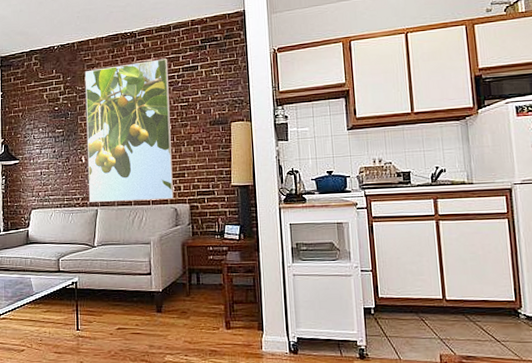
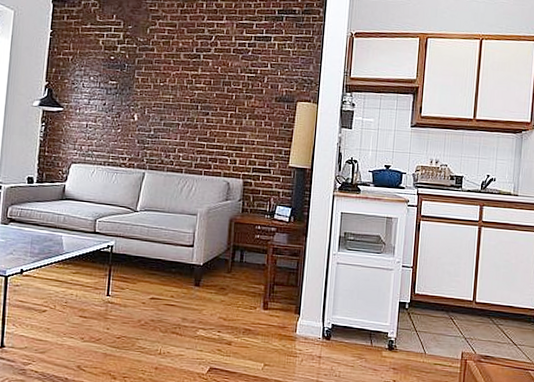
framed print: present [84,58,174,202] -> none [137,22,241,173]

